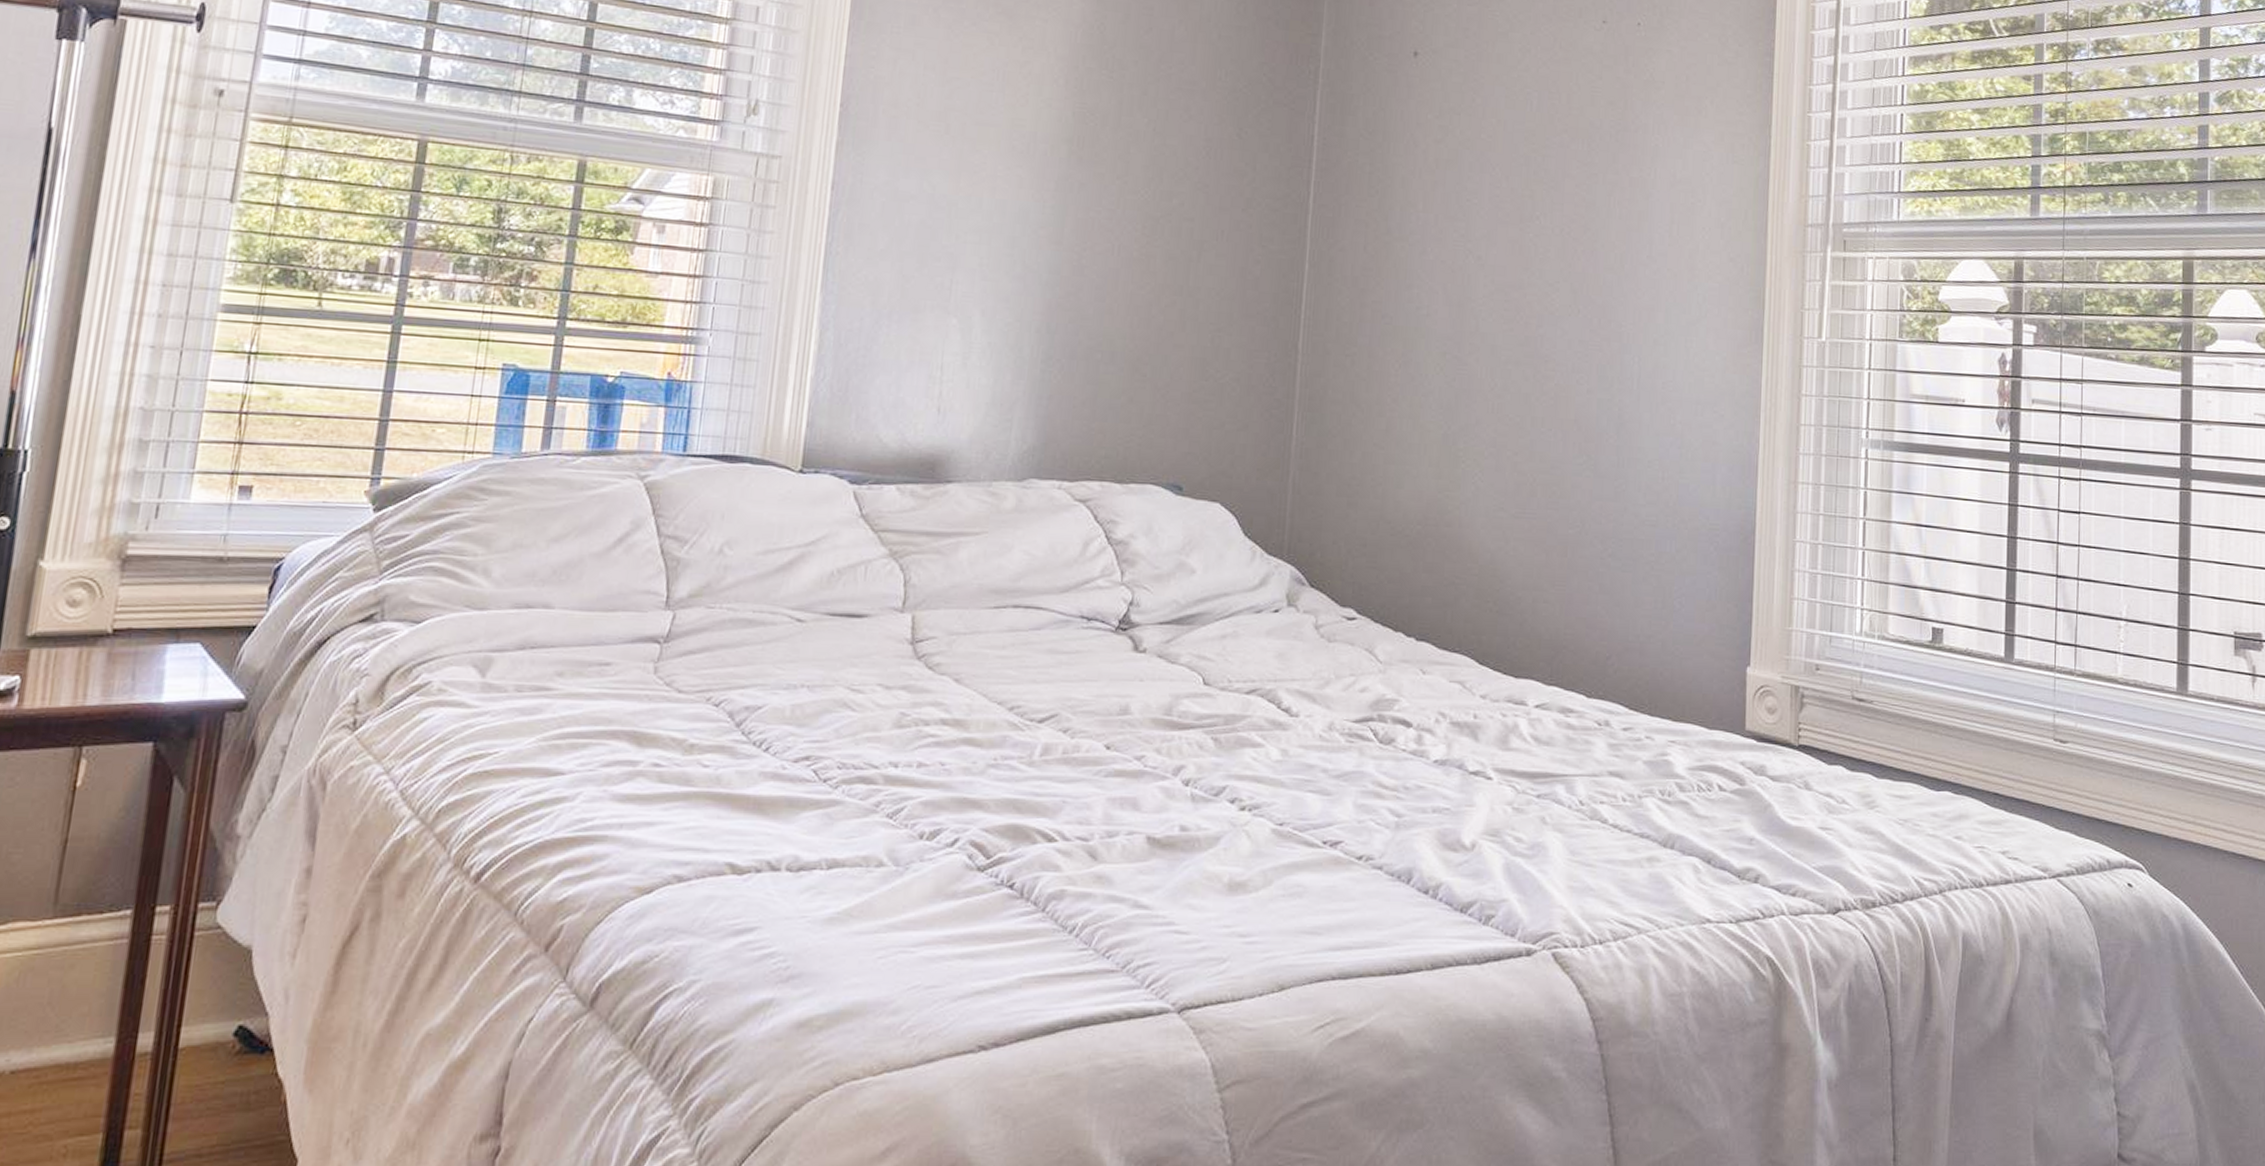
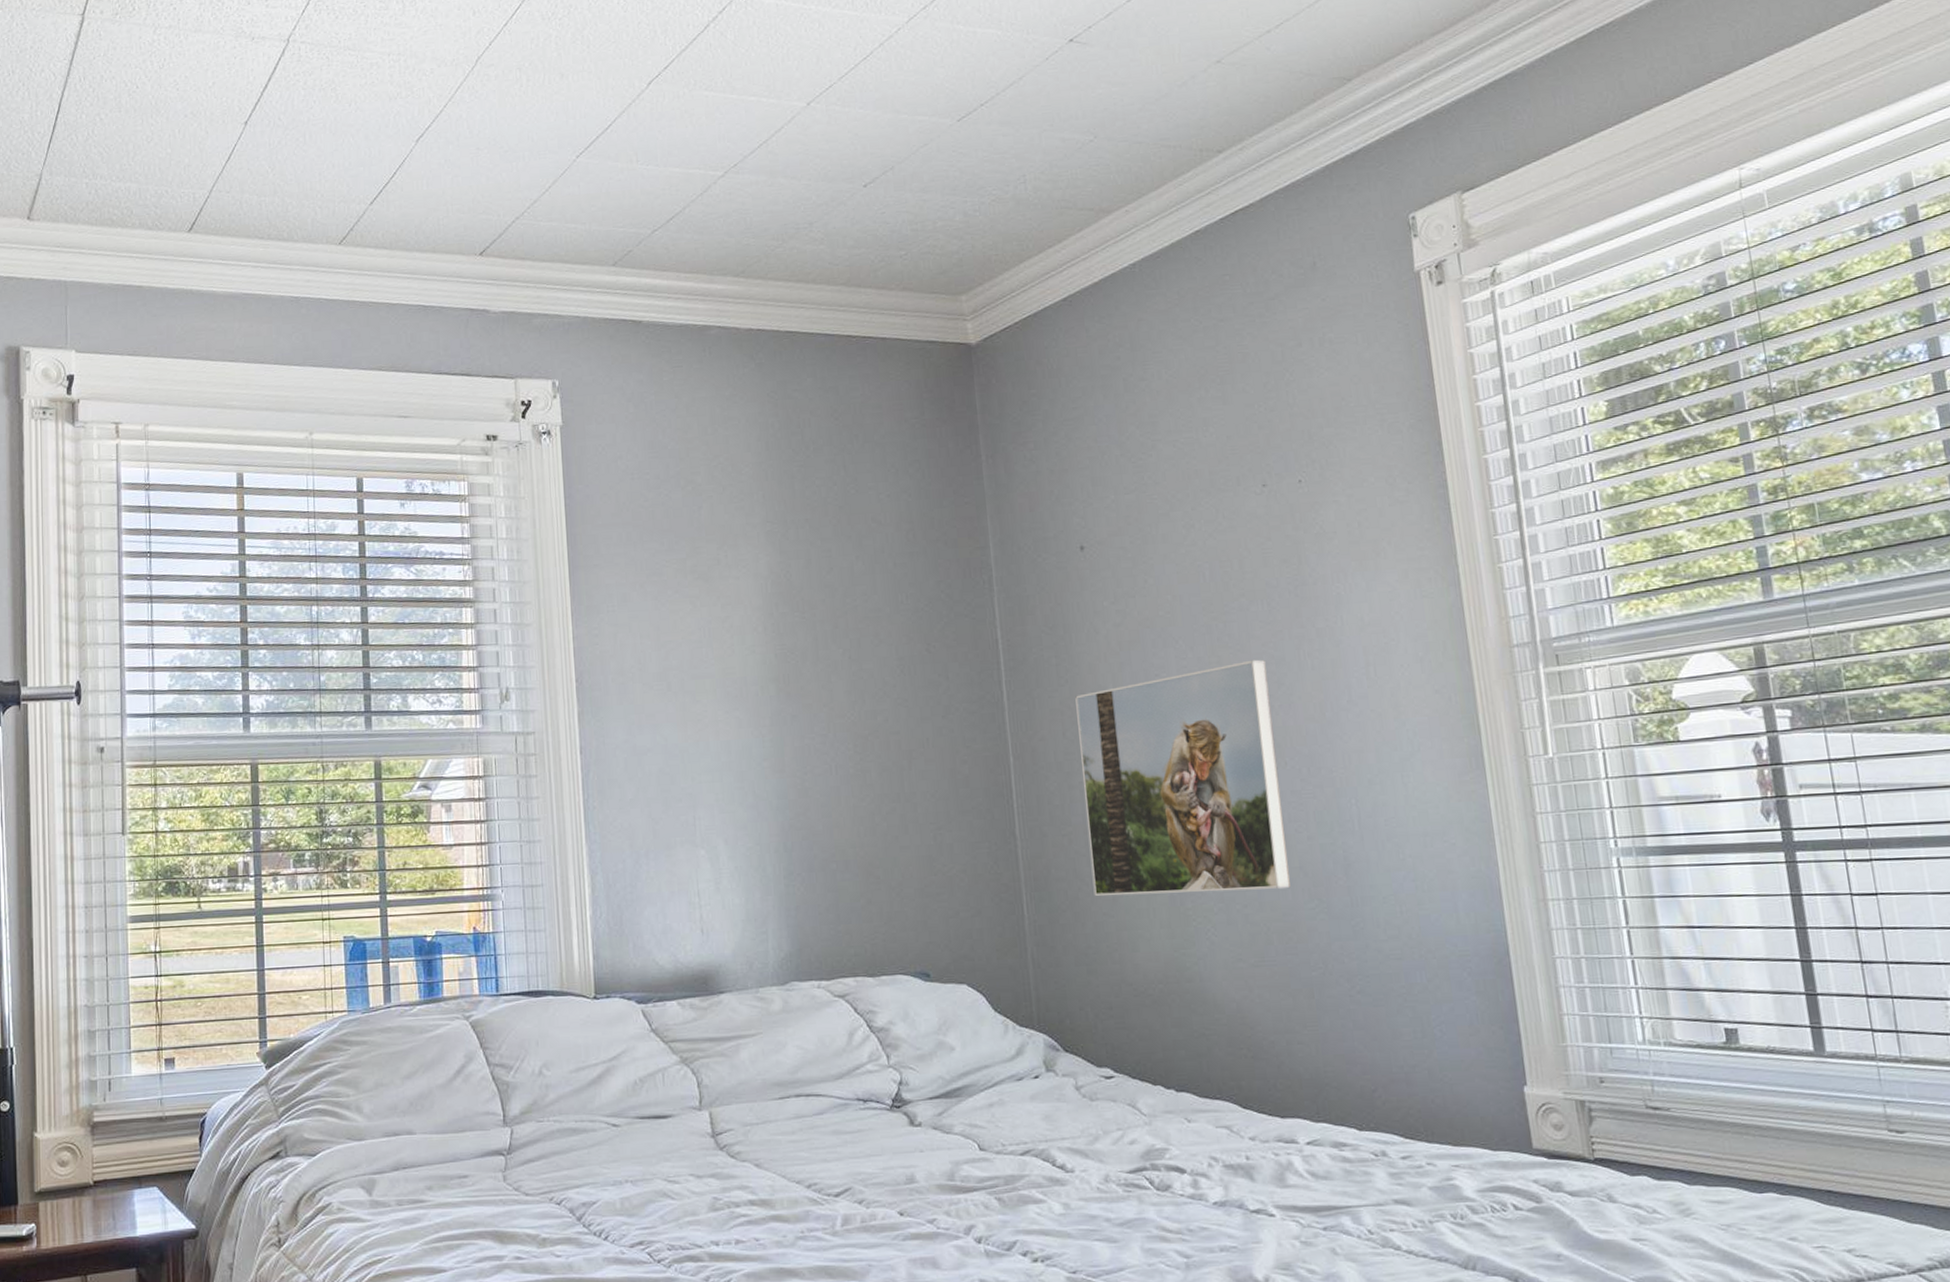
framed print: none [1368,199,1576,440] -> present [1075,659,1290,897]

